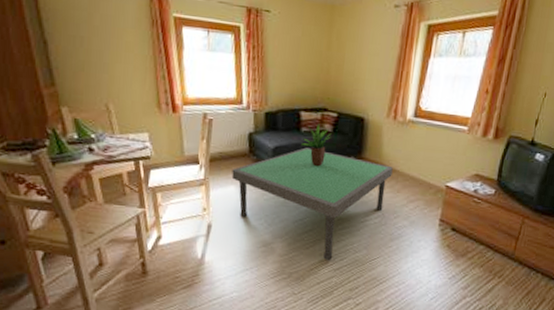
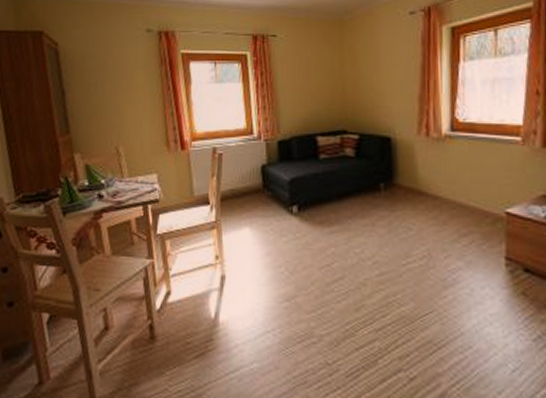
coffee table: present [231,147,393,260] -> none [245,177,434,317]
potted plant: present [301,123,332,167] -> none [321,148,355,199]

